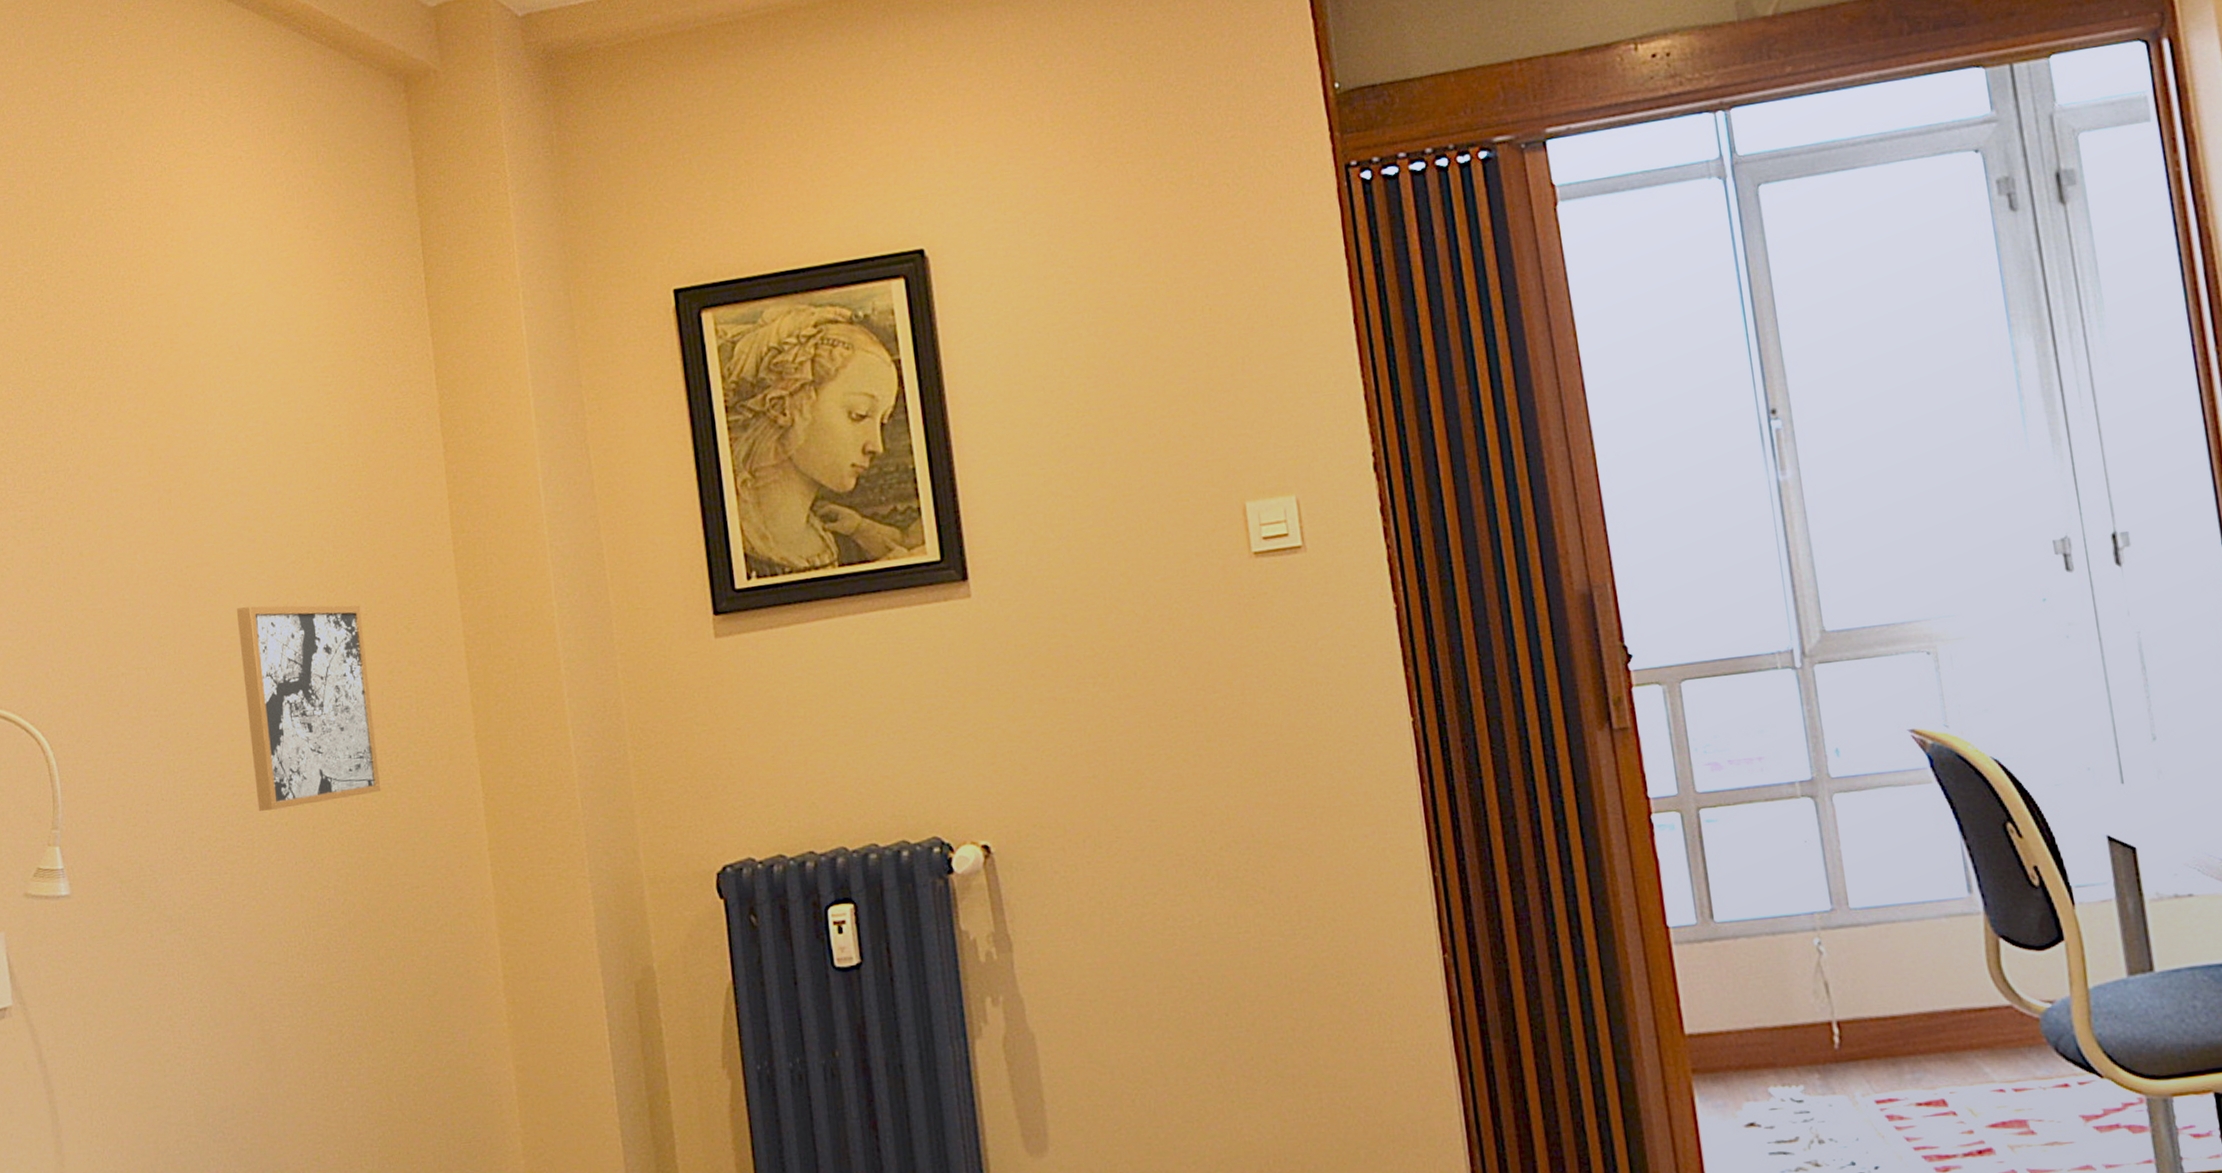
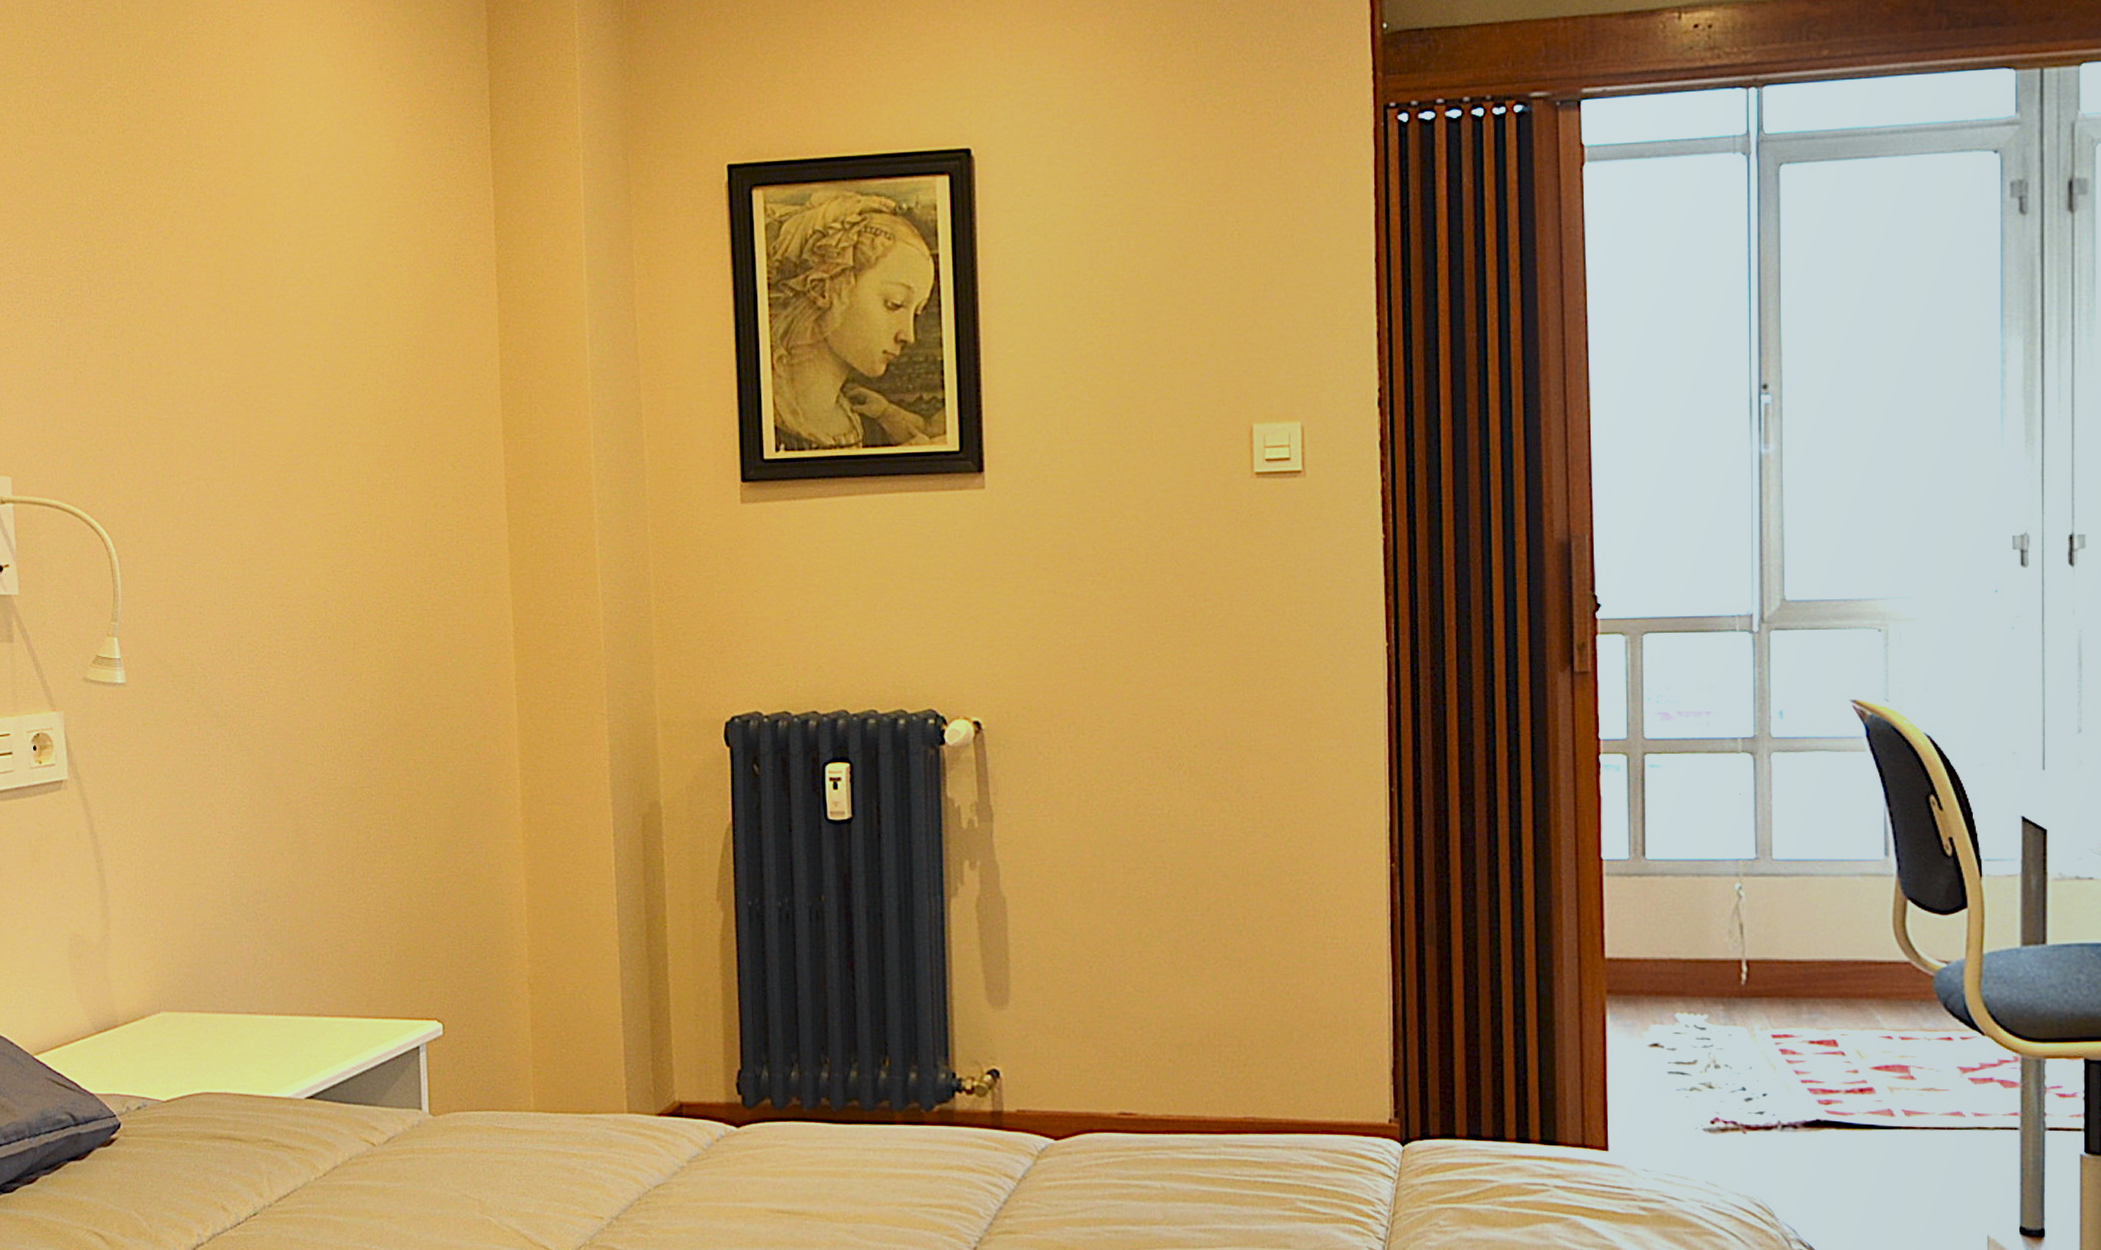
wall art: present [236,604,381,811] -> none [293,430,419,623]

